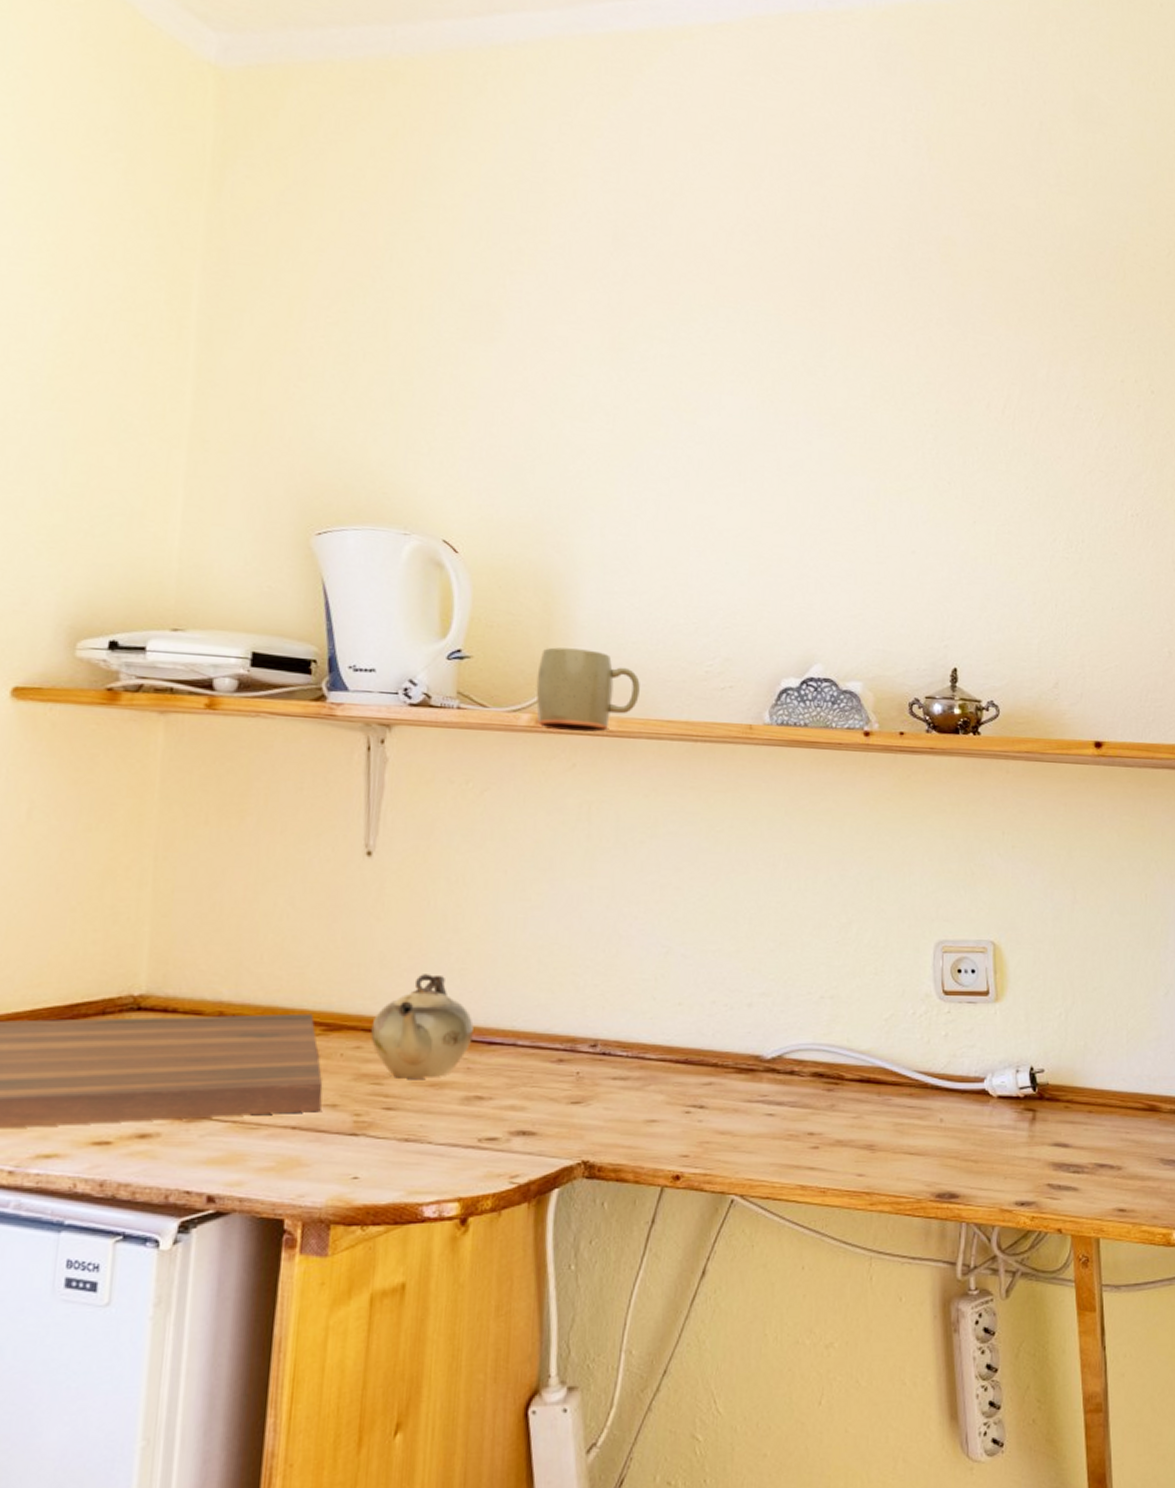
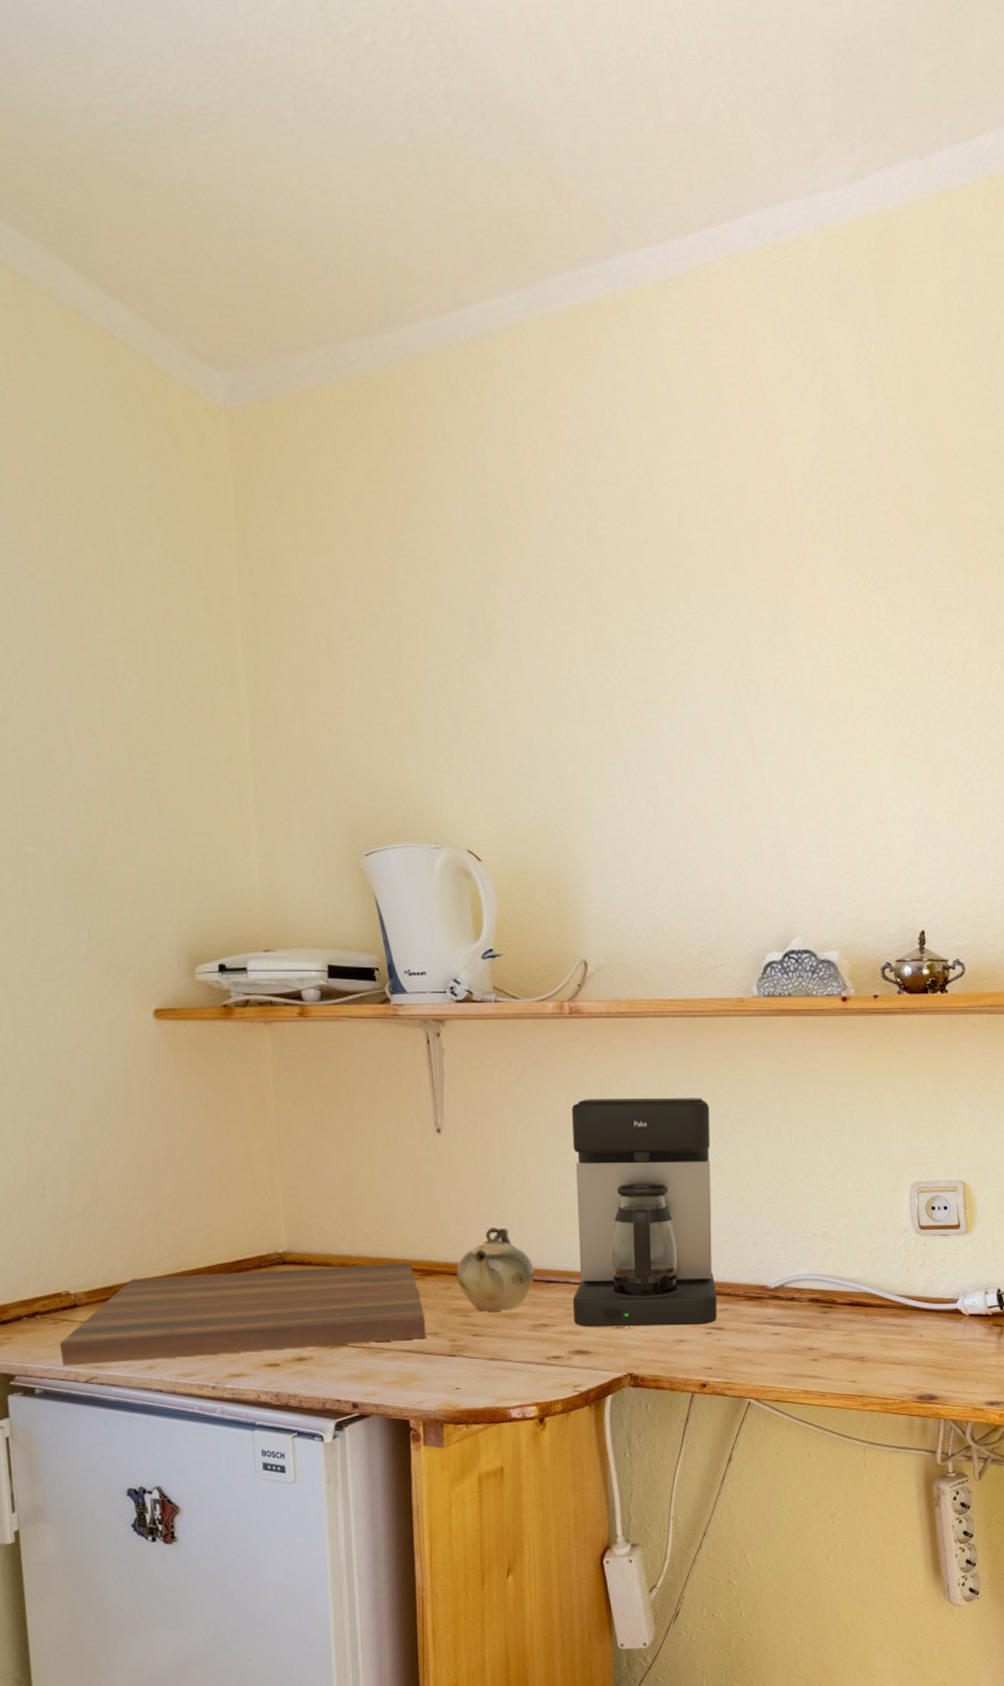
coffee maker: none [518,826,707,1102] -> present [571,1098,717,1327]
mug: present [536,647,640,732] -> none [557,940,644,1015]

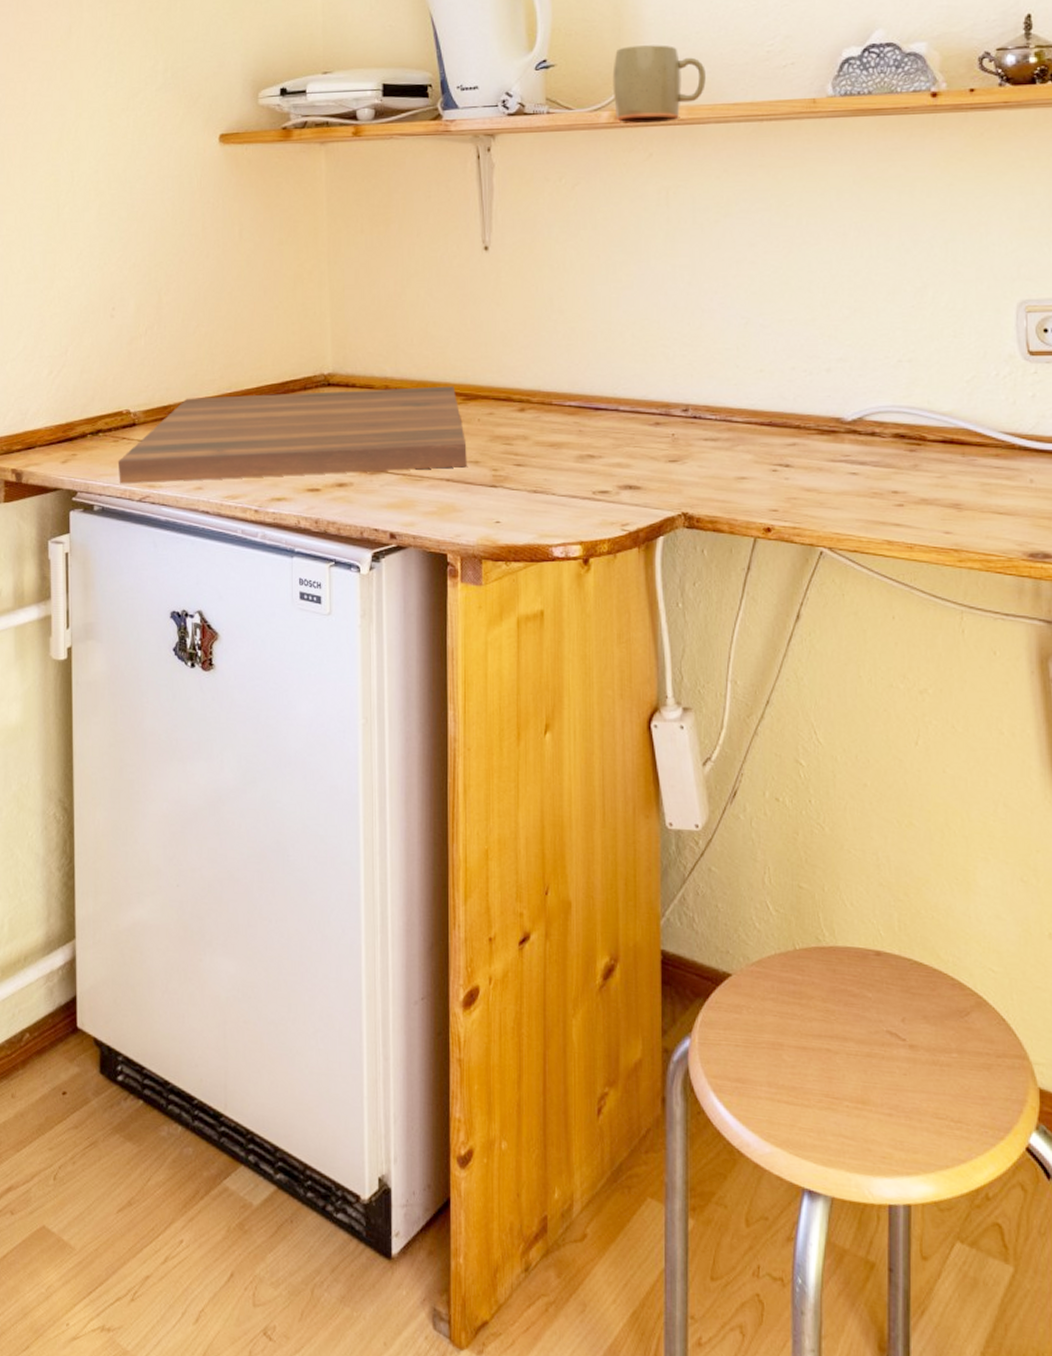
teapot: present [456,1227,534,1311] -> none [500,350,582,440]
mug: none [557,940,644,1015] -> present [612,45,706,124]
coffee maker: present [571,1098,717,1327] -> none [622,209,784,461]

